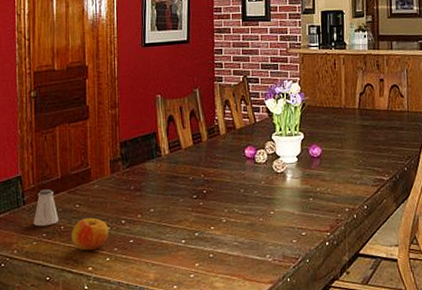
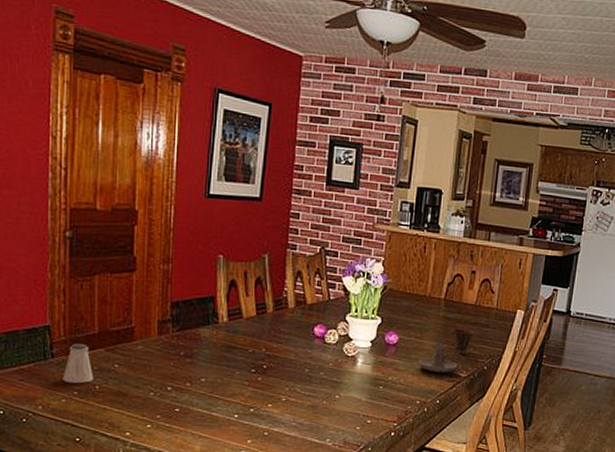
apple: present [71,217,109,251] -> none [107,380,152,415]
candle holder: none [342,150,388,179] -> present [418,343,467,373]
cup: none [370,134,391,159] -> present [452,328,475,355]

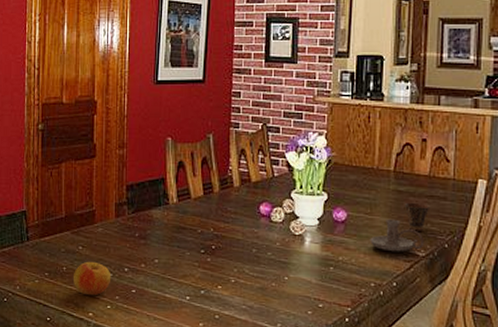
saltshaker: present [62,343,94,384] -> none [36,227,62,265]
apple: none [107,380,152,415] -> present [72,261,111,296]

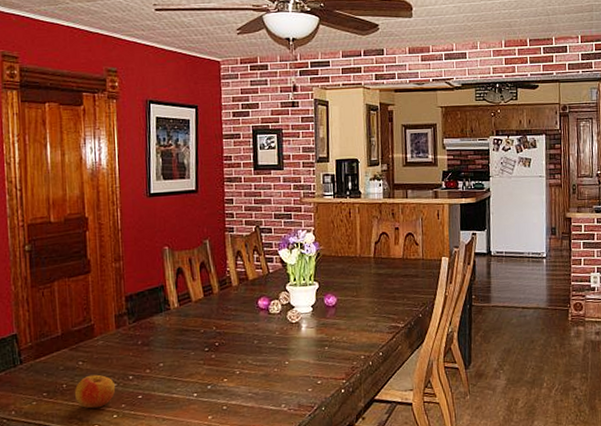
candle holder: present [370,218,425,252] -> none [357,298,403,327]
cup: present [405,202,431,231] -> none [385,282,406,307]

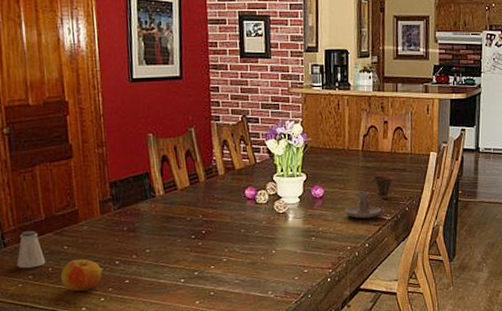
saltshaker: none [32,347,61,386] -> present [16,231,46,269]
candle holder: none [357,298,403,327] -> present [344,191,390,219]
cup: none [385,282,406,307] -> present [373,175,393,200]

